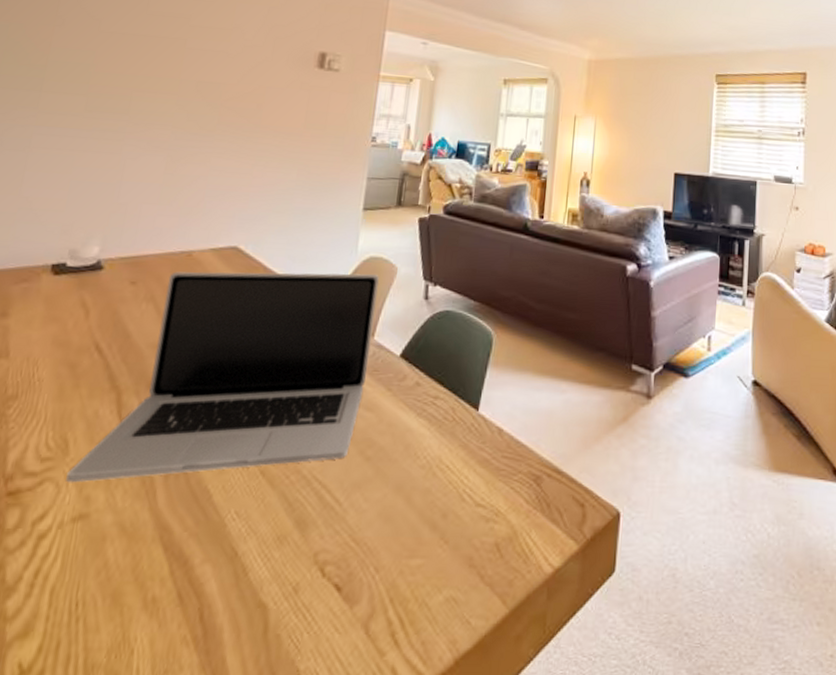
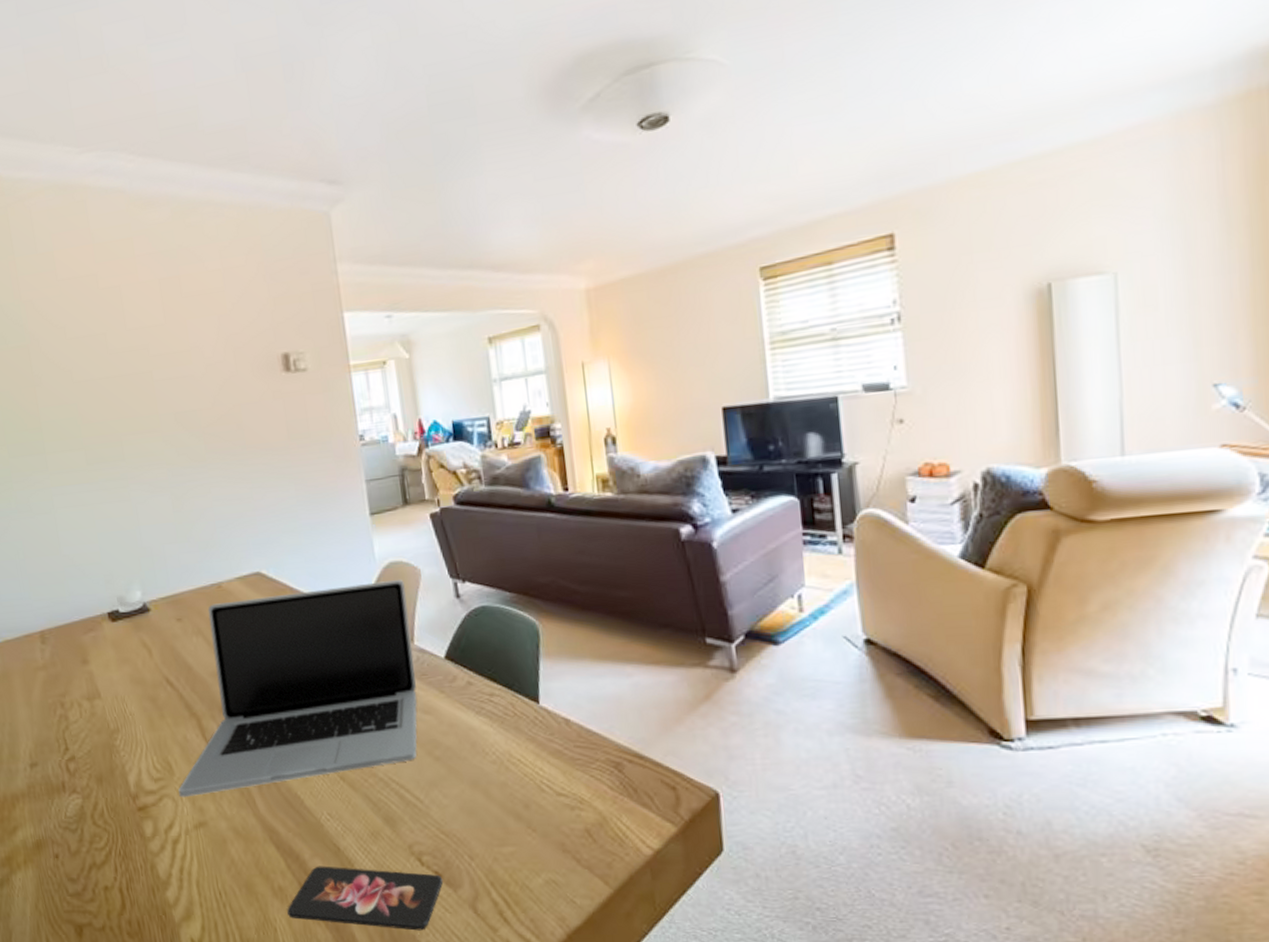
smartphone: none [153,573,342,655] -> present [287,866,444,931]

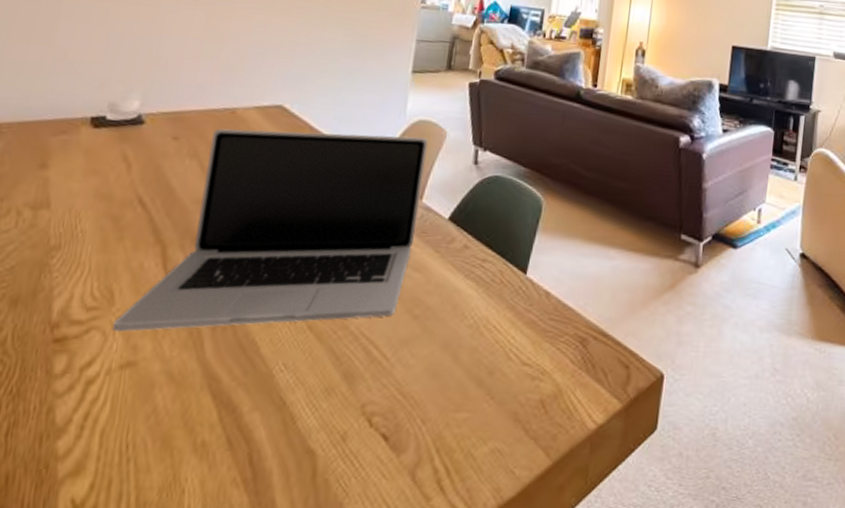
smartphone: present [287,866,444,931] -> none [203,420,389,498]

